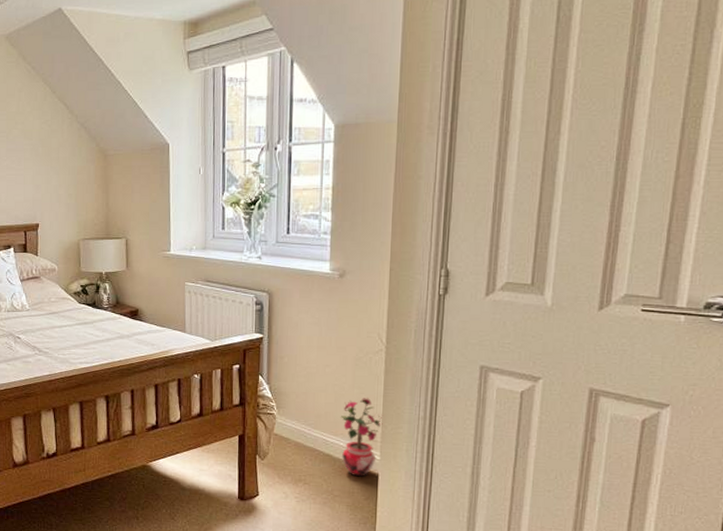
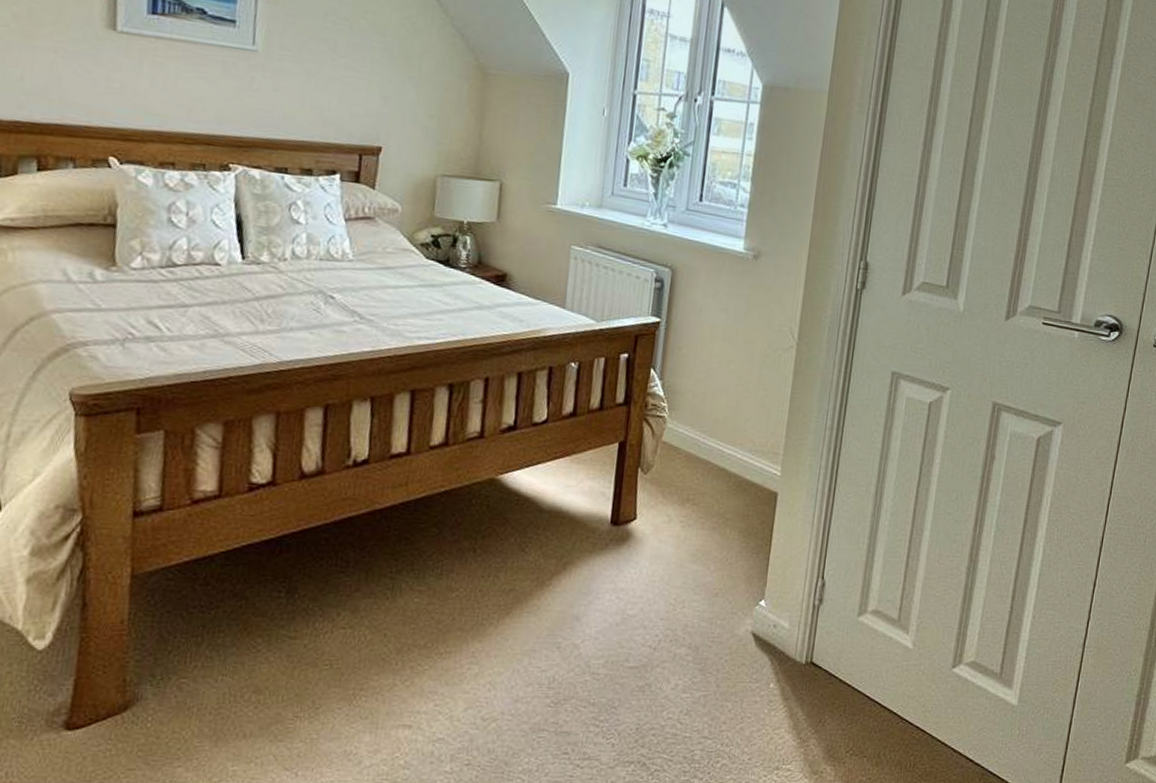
potted plant: present [340,398,383,477] -> none [738,402,788,497]

